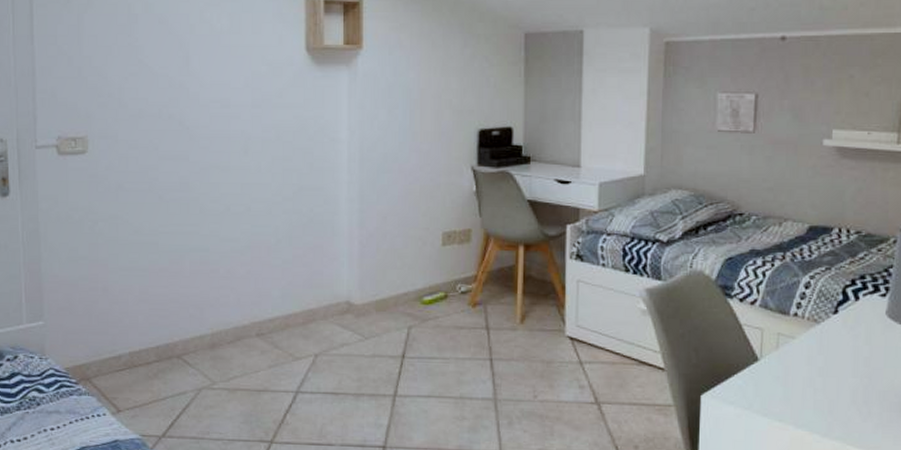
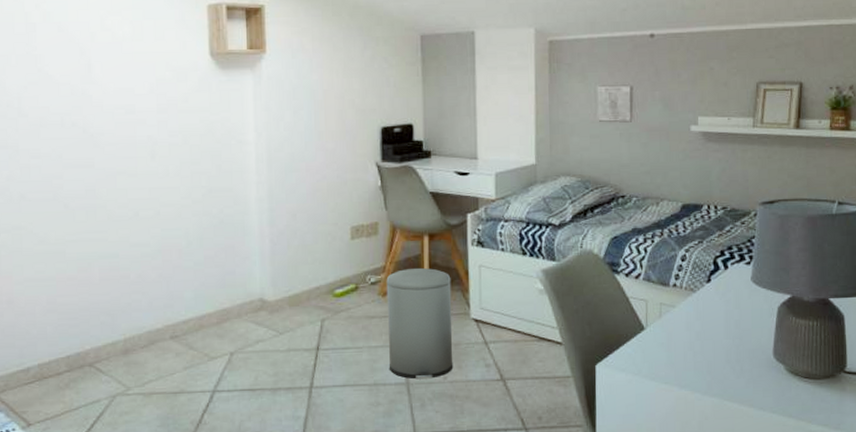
pedal bin: none [476,280,546,396] -> present [386,268,453,379]

